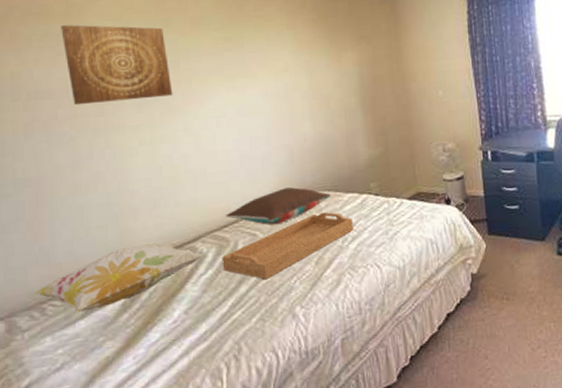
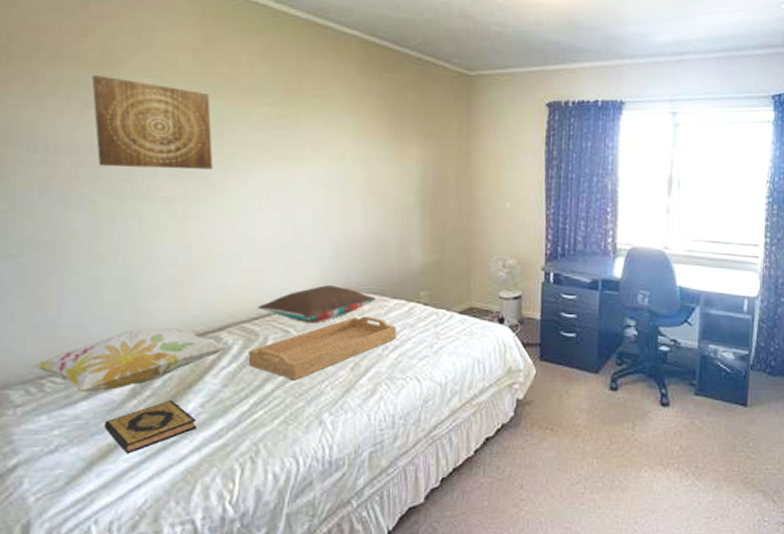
hardback book: none [101,310,183,364] -> present [104,400,197,453]

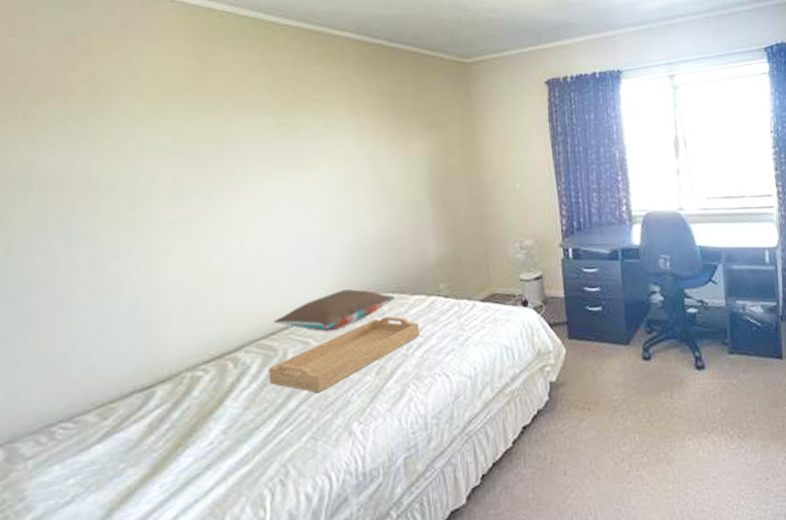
decorative pillow: present [32,327,230,393] -> none [41,354,249,436]
wall art: present [92,75,213,170] -> none [84,106,215,198]
hardback book: present [104,400,197,453] -> none [122,431,220,494]

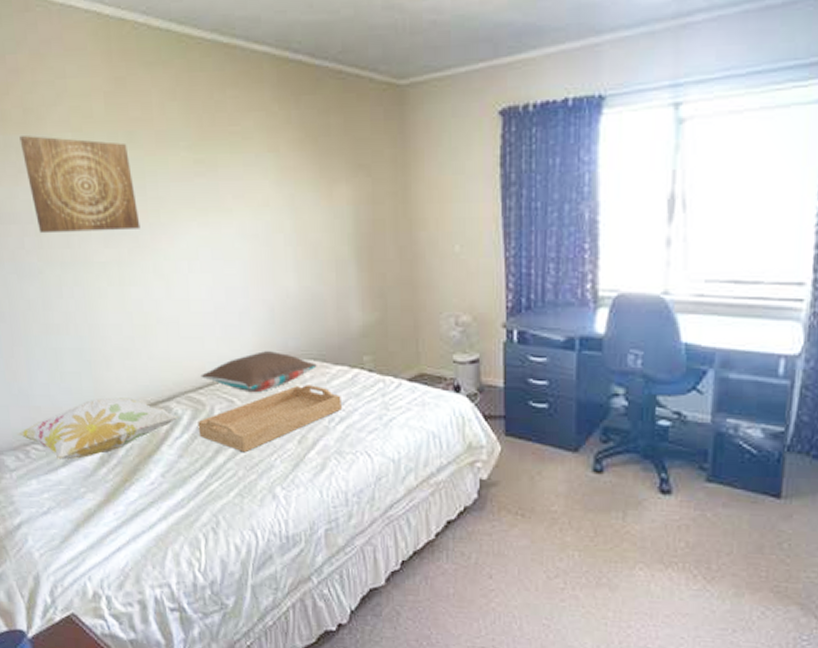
decorative pillow: none [41,354,249,436] -> present [17,397,180,460]
wall art: none [84,106,215,198] -> present [19,136,141,234]

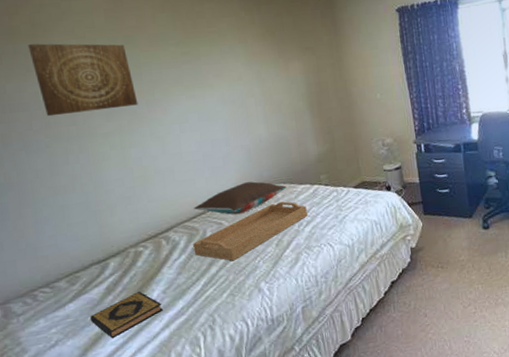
decorative pillow: present [17,397,180,460] -> none [24,235,178,297]
hardback book: none [82,469,161,518] -> present [89,291,163,338]

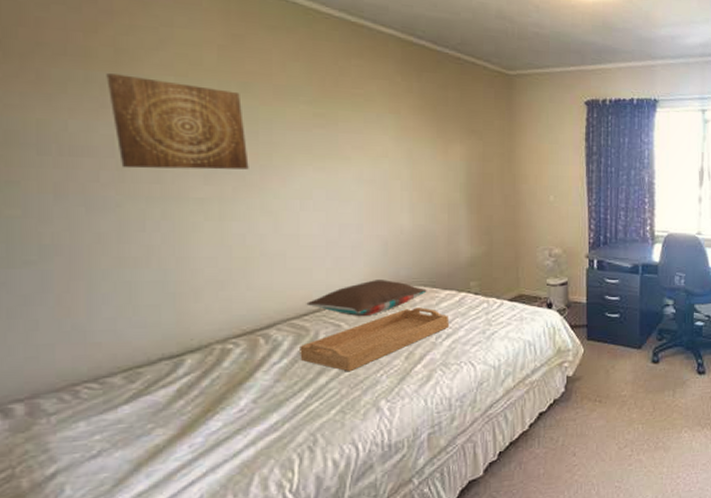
hardback book: present [89,291,163,338] -> none [150,398,250,452]

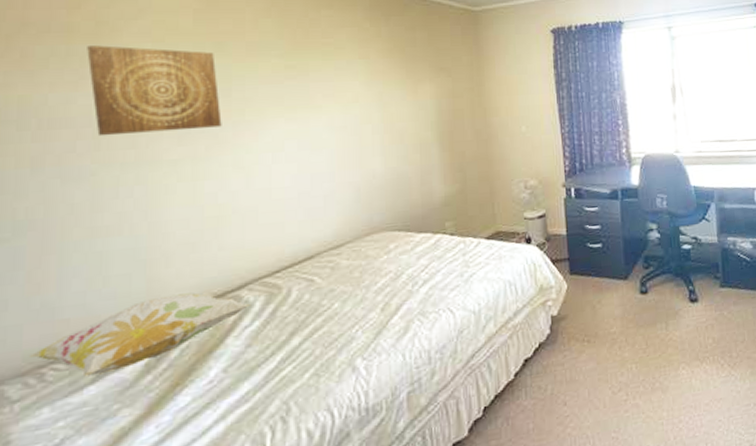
decorative pillow: none [64,328,280,397] -> present [30,293,252,377]
serving tray: present [300,307,450,372] -> none [272,254,426,330]
pillow: present [306,280,427,317] -> none [278,227,401,269]

